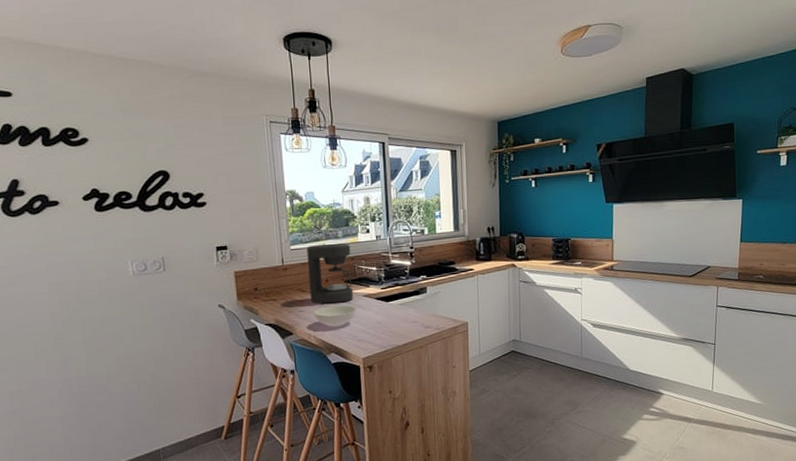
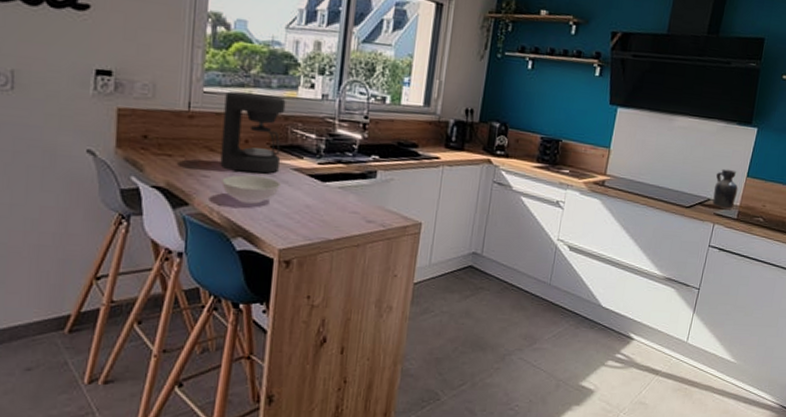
ceramic jug: none [711,238,735,273] -> present [712,168,738,209]

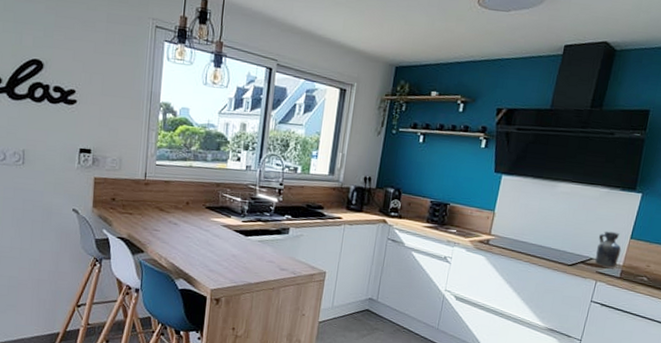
coffee maker: present [220,91,286,174] -> none [167,164,218,229]
bowl: present [222,175,281,204] -> none [168,229,213,253]

